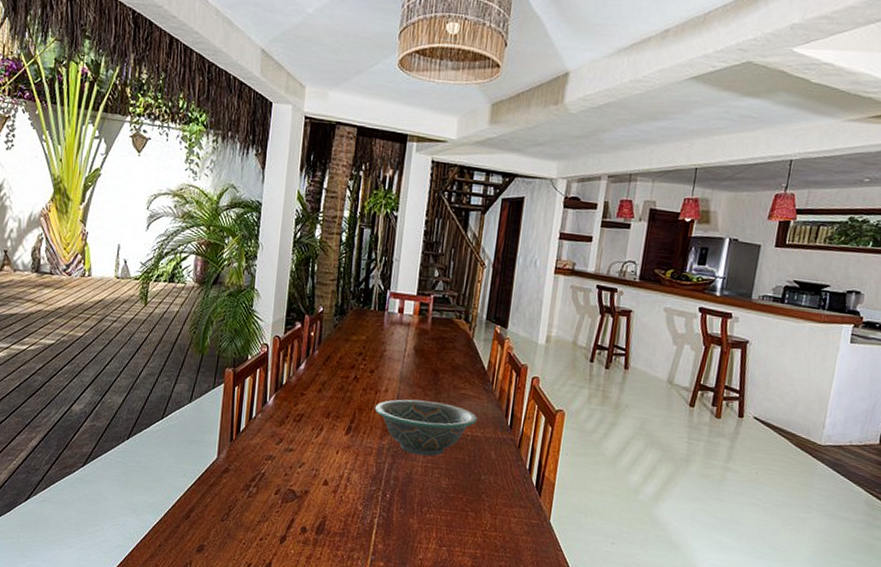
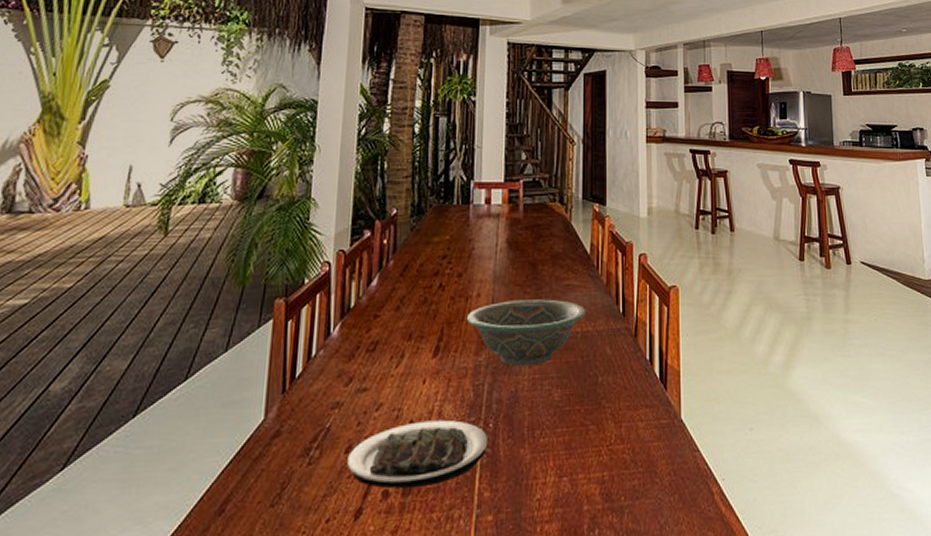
plate: none [276,482,385,531] -> present [347,419,488,489]

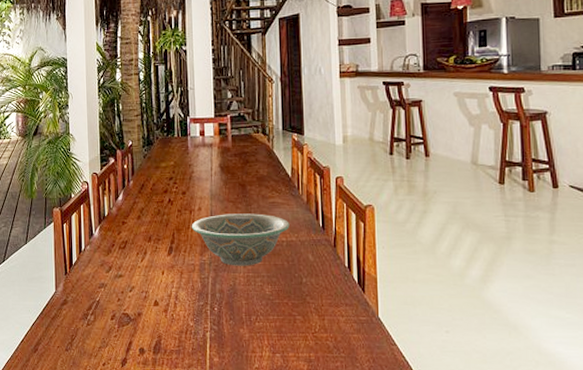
plate: present [347,419,488,489] -> none [113,302,215,349]

